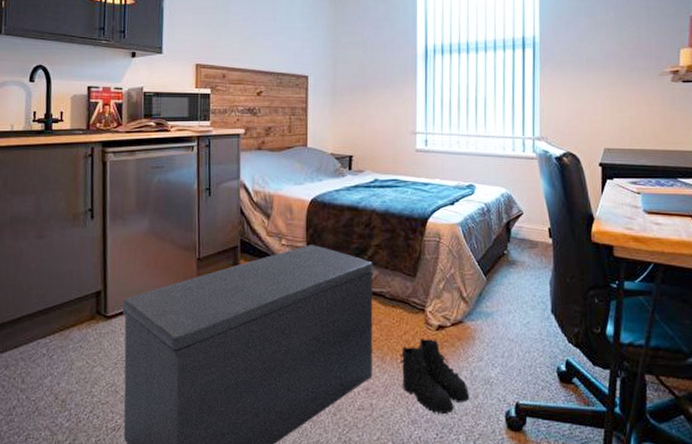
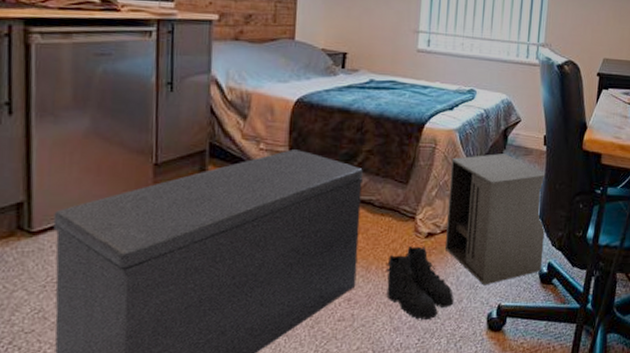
speaker: none [456,247,560,382] -> present [446,154,546,286]

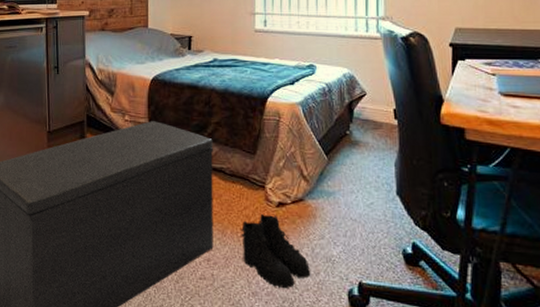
speaker: present [446,154,546,286] -> none [296,127,406,260]

